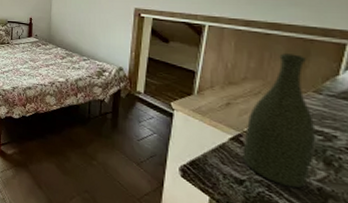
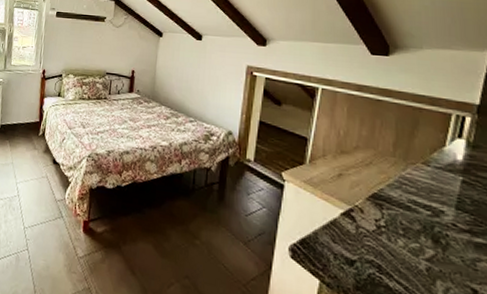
bottle: present [242,53,316,189] -> none [354,121,425,269]

